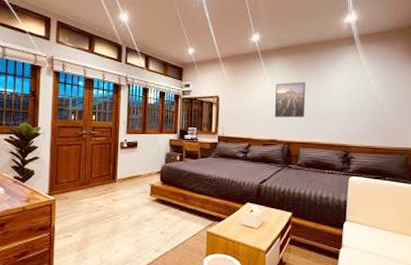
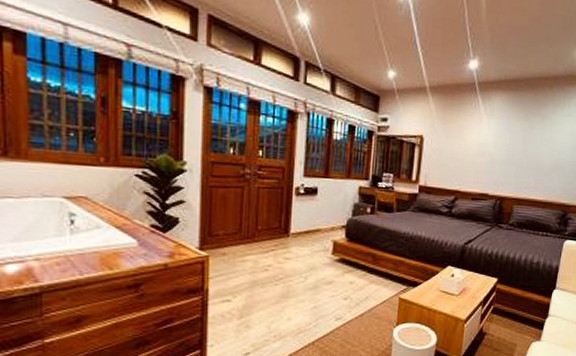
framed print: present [274,81,306,118] -> none [488,125,528,170]

